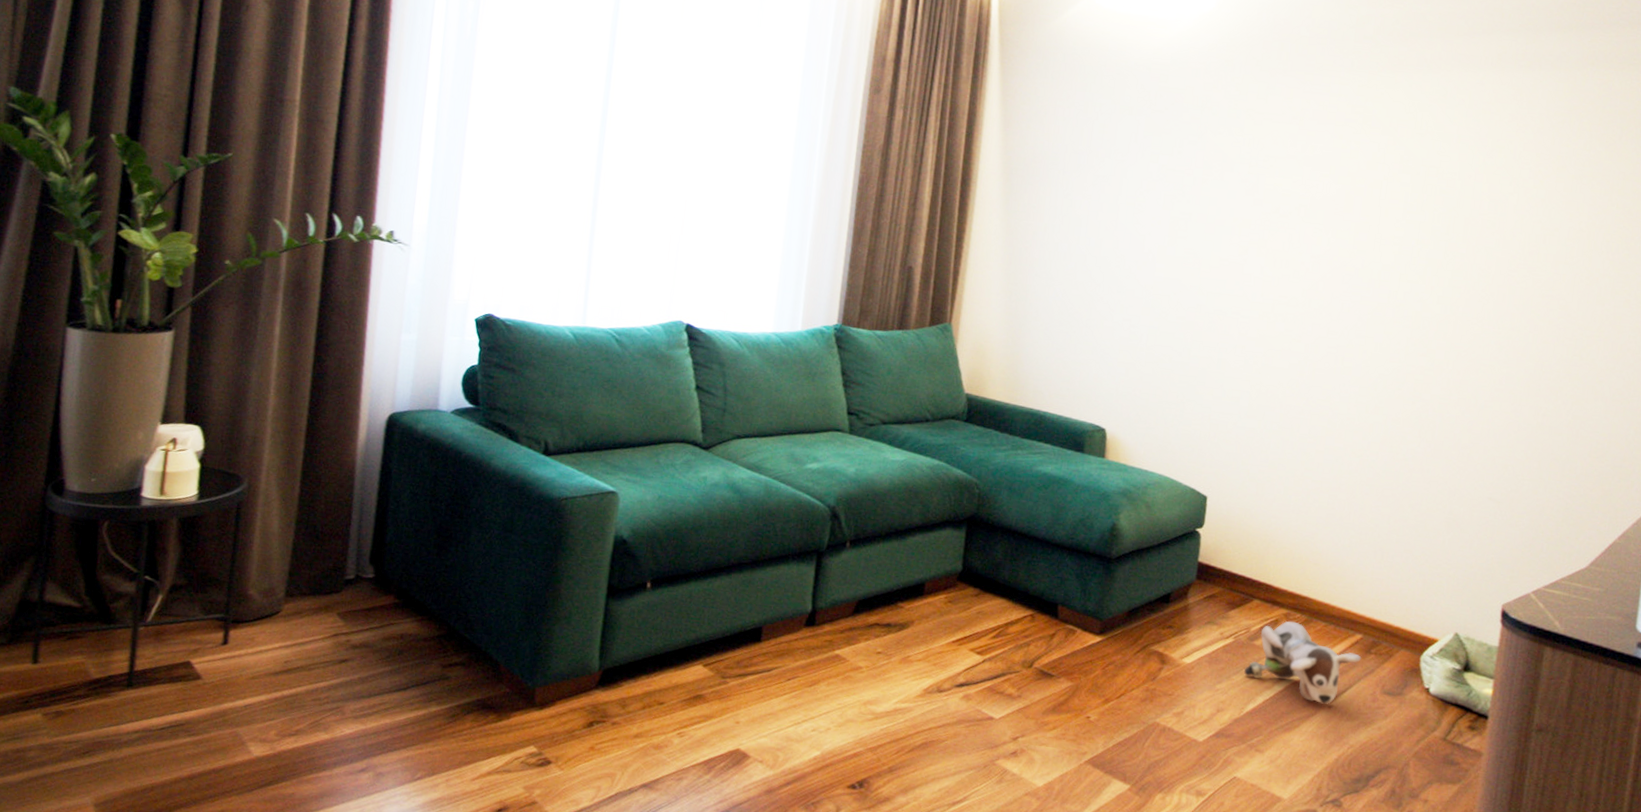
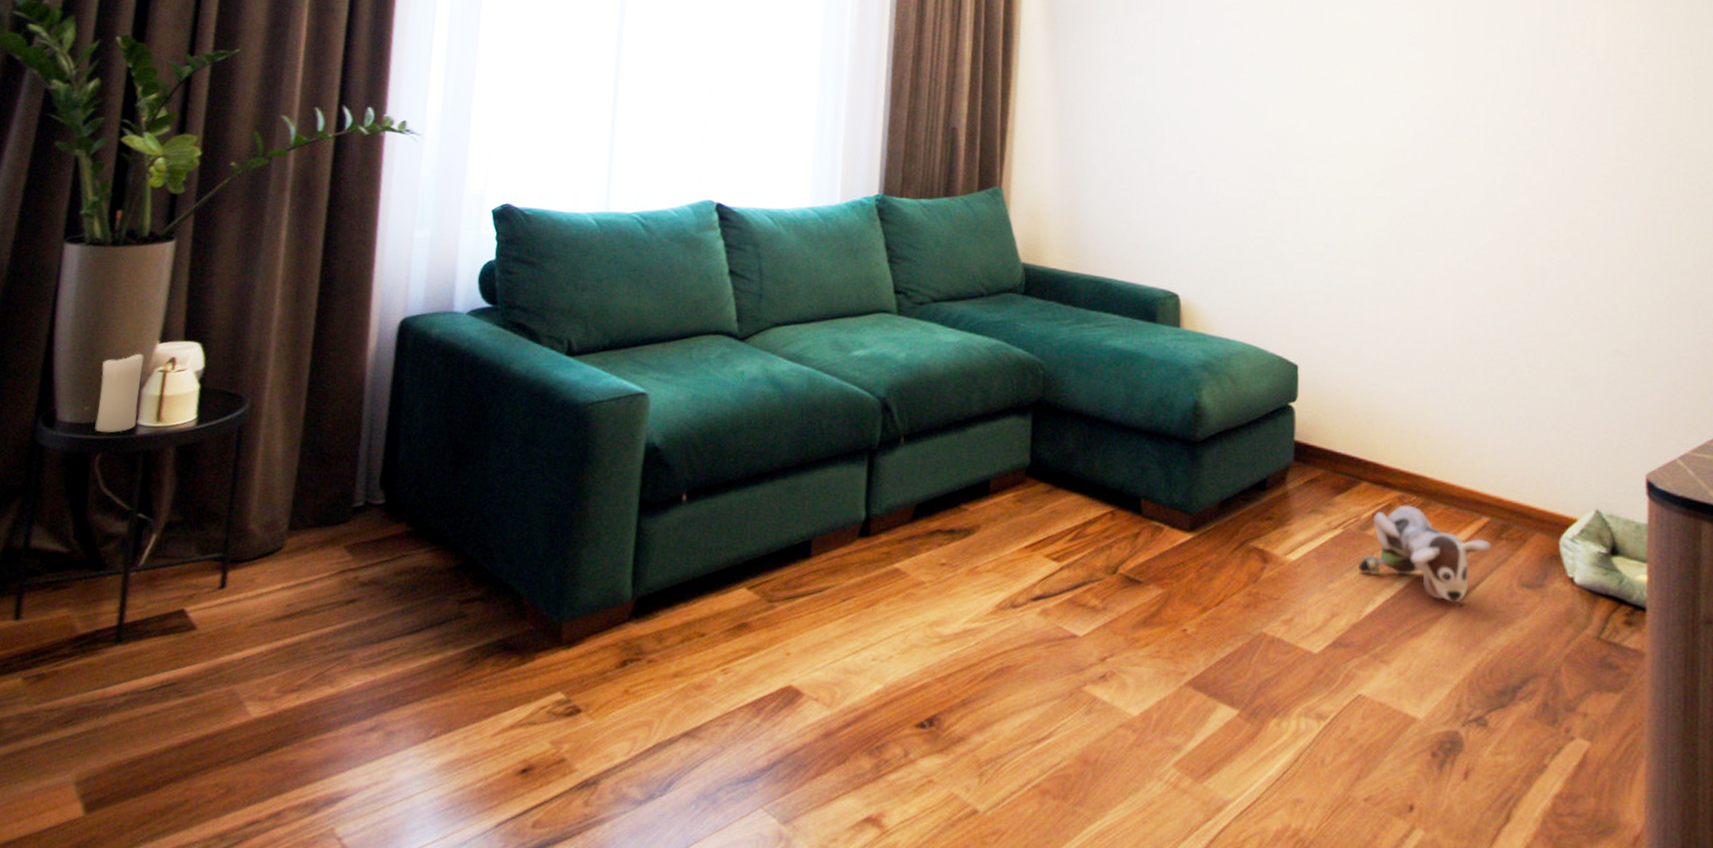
candle: none [102,431,147,504] -> present [95,352,145,433]

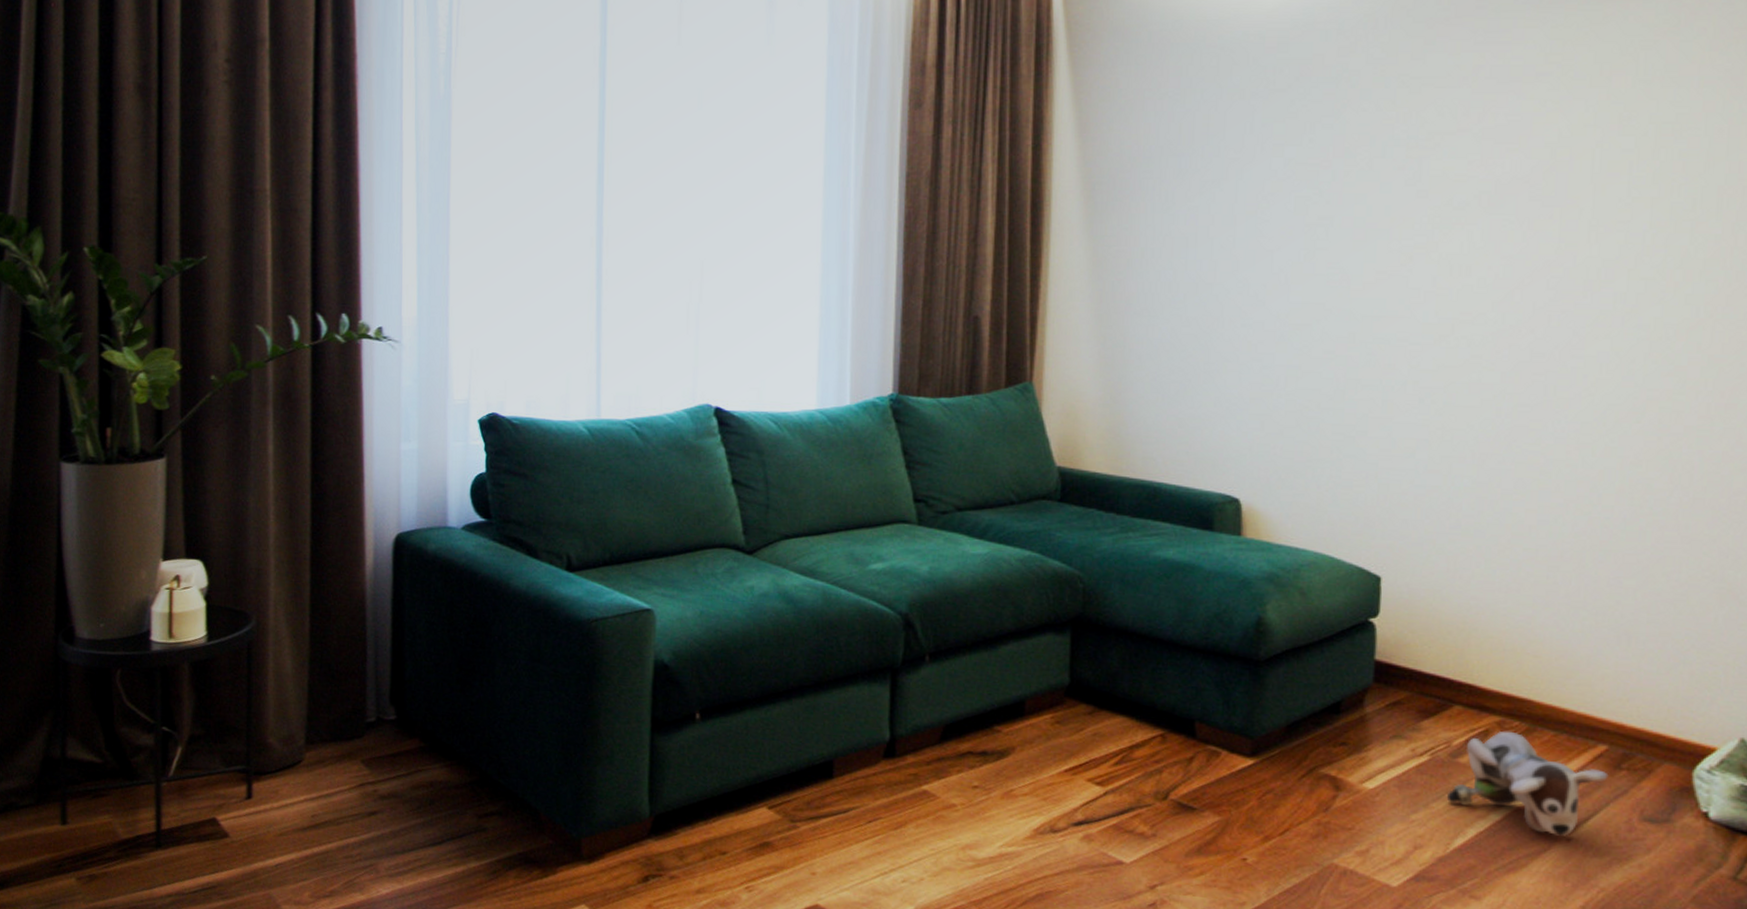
candle: present [95,352,145,433] -> none [111,570,150,650]

